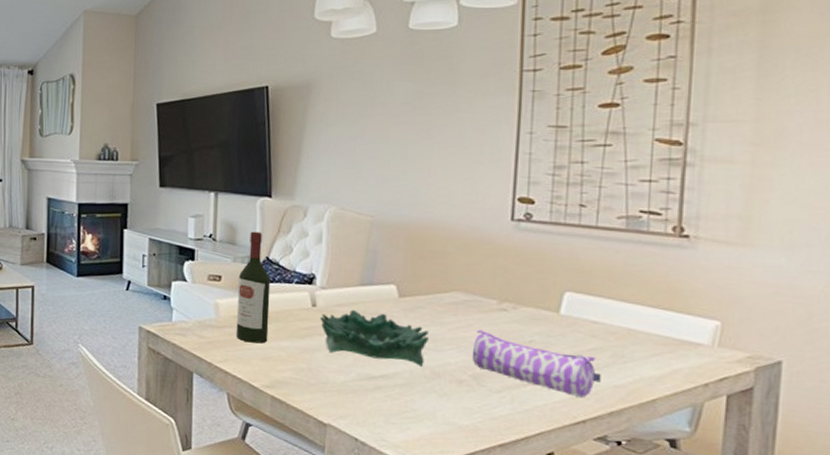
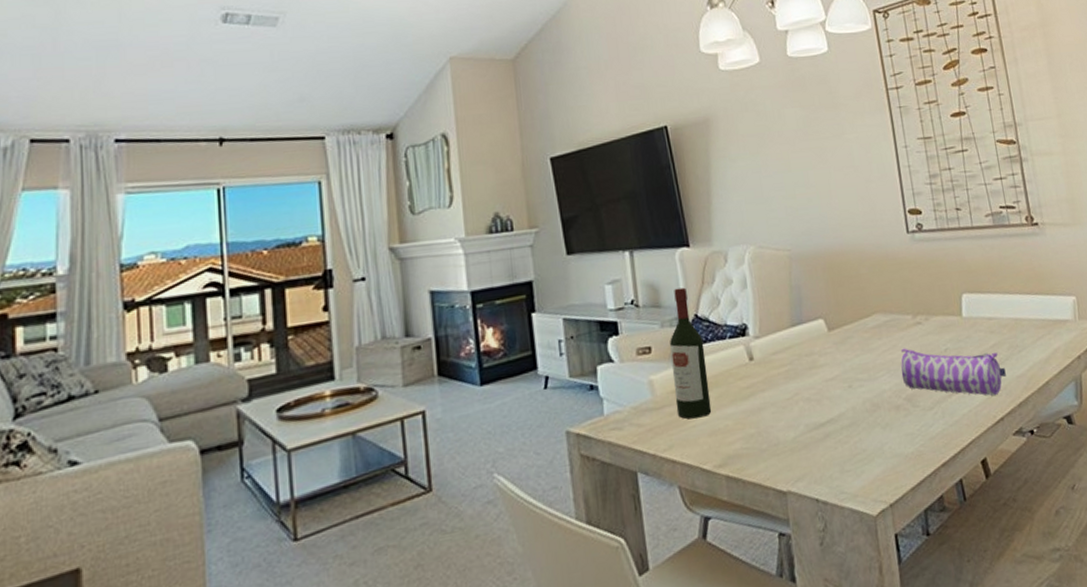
decorative bowl: present [320,309,430,367] -> none [759,351,863,409]

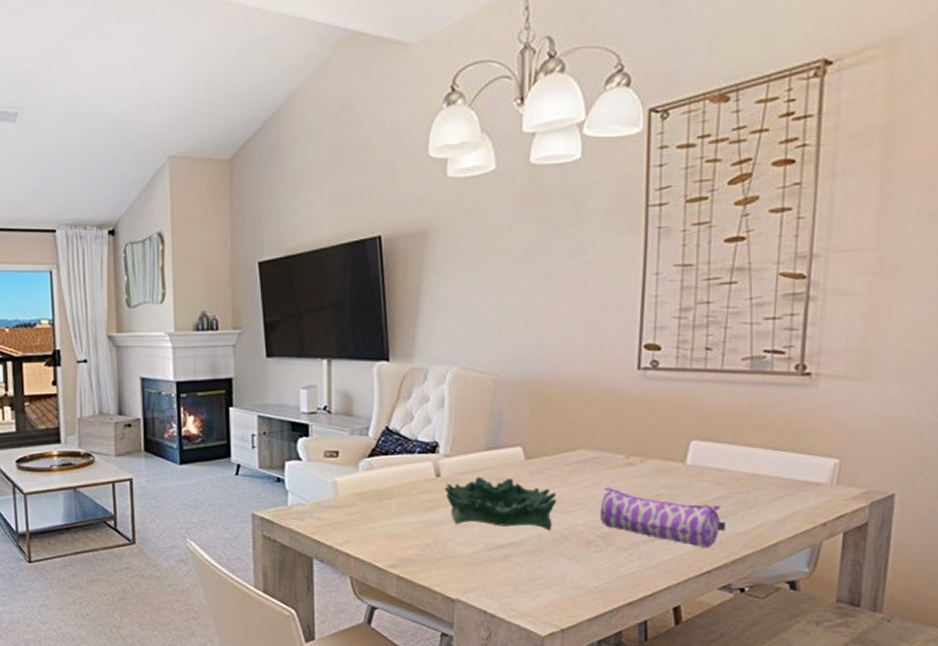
wine bottle: present [669,287,712,419] -> none [356,400,391,521]
decorative bowl: none [759,351,863,409] -> present [445,476,557,531]

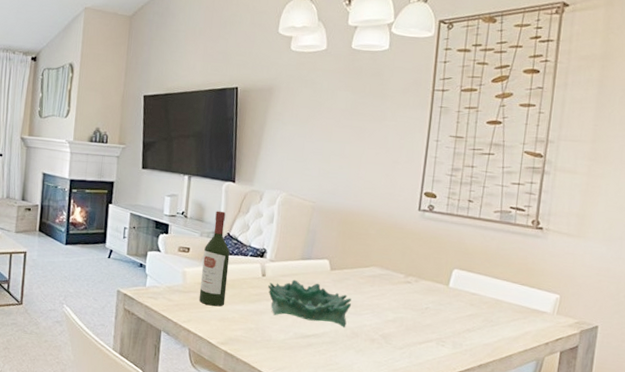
wine bottle: none [356,400,391,521] -> present [198,211,230,307]
pencil case: present [599,487,726,549] -> none [382,298,475,354]

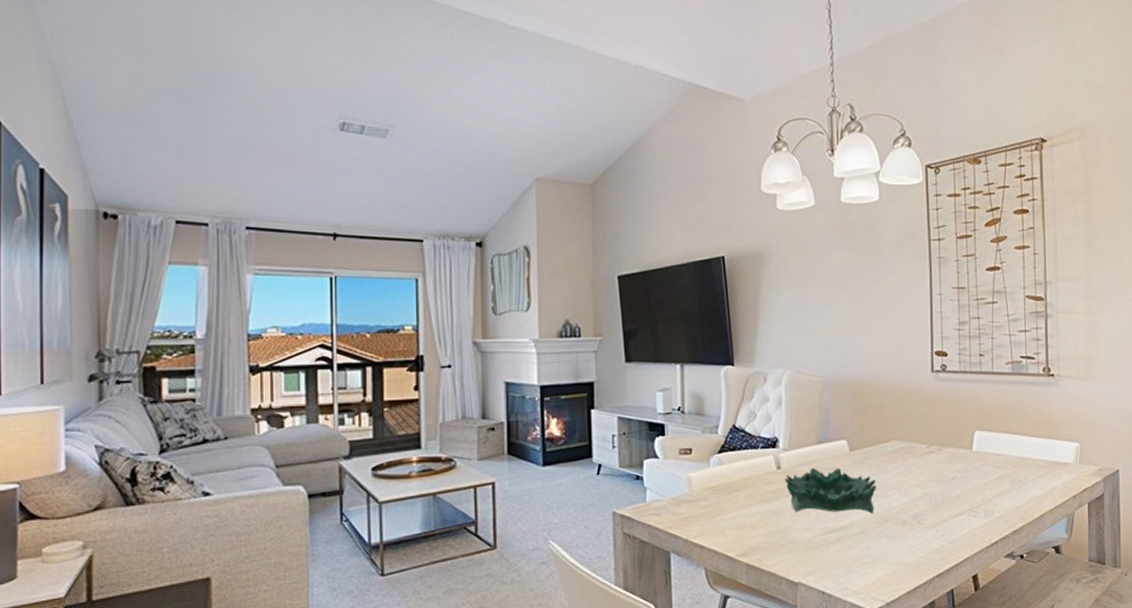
wine bottle: present [198,211,230,307] -> none [708,400,740,513]

